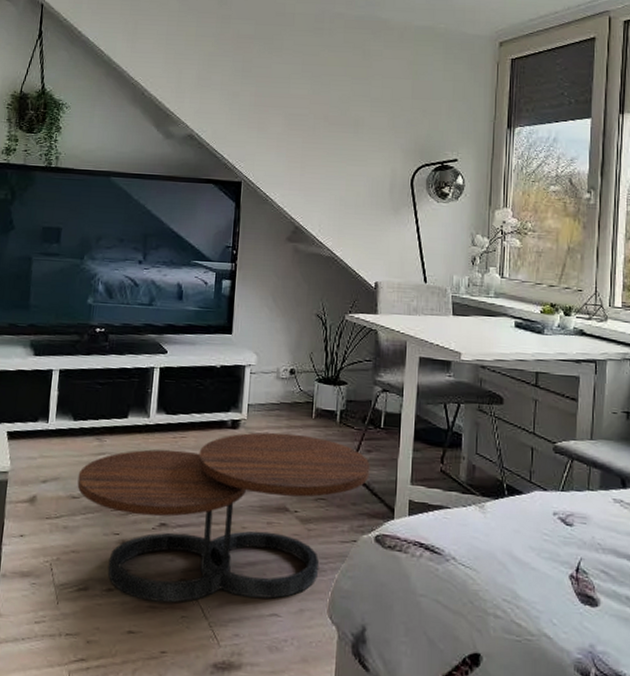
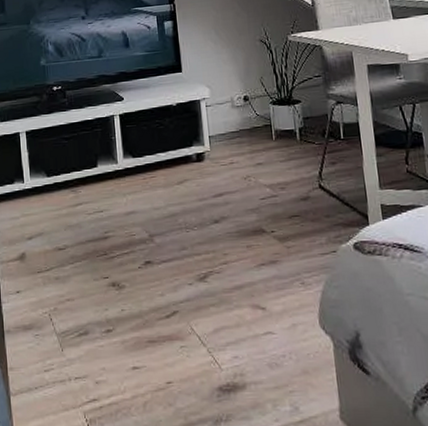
coffee table: present [77,432,370,603] -> none [60,157,338,336]

